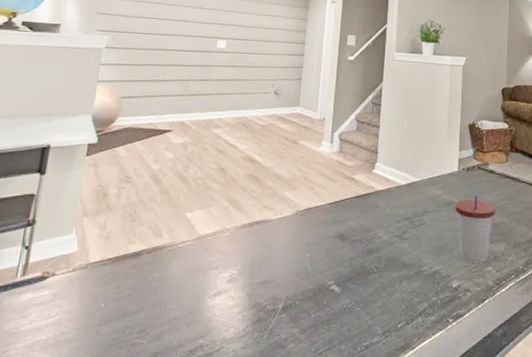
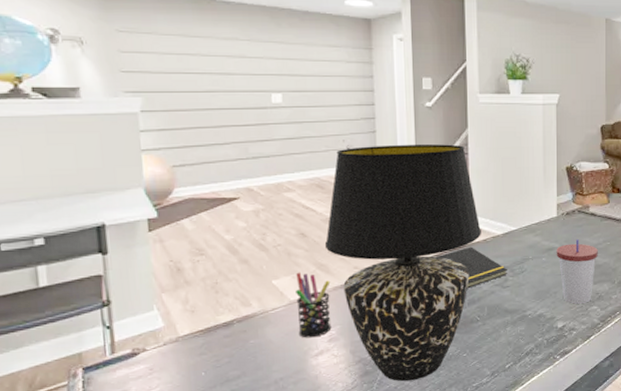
pen holder: none [201,206,240,276] -> present [294,272,332,338]
table lamp: none [240,91,386,333] -> present [324,144,481,382]
notepad: none [340,194,407,238] -> present [435,247,507,289]

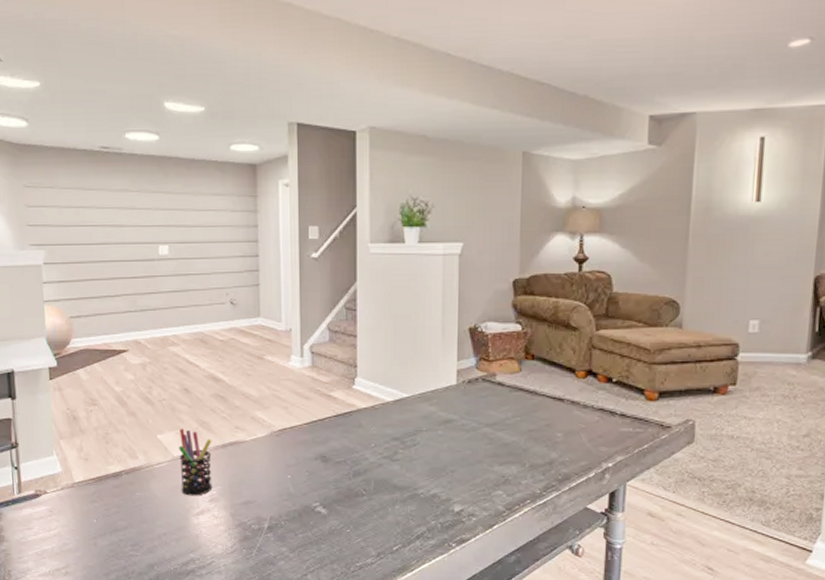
table lamp: present [324,144,481,382] -> none [207,298,369,552]
notepad: present [435,247,507,289] -> none [319,413,397,459]
cup: present [556,238,598,304] -> none [455,411,505,486]

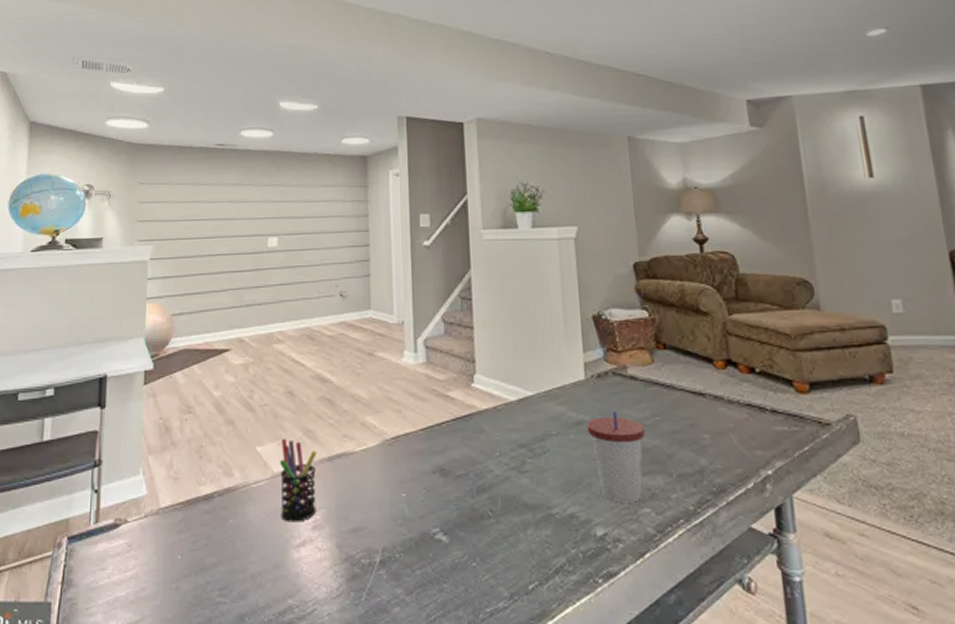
cup: none [455,411,505,486] -> present [587,410,645,503]

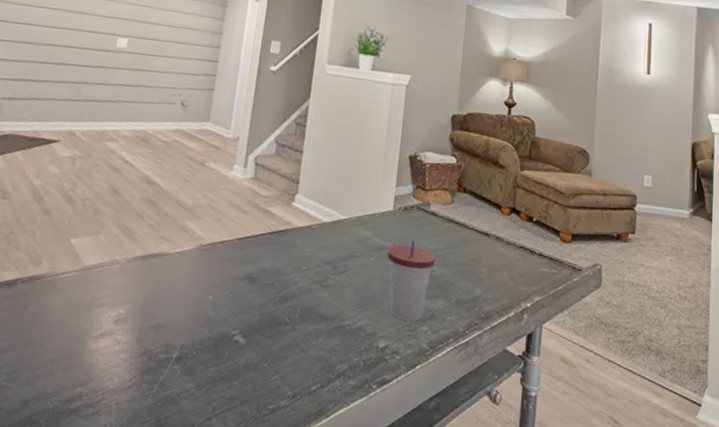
pen holder: present [279,438,317,522] -> none [84,233,133,315]

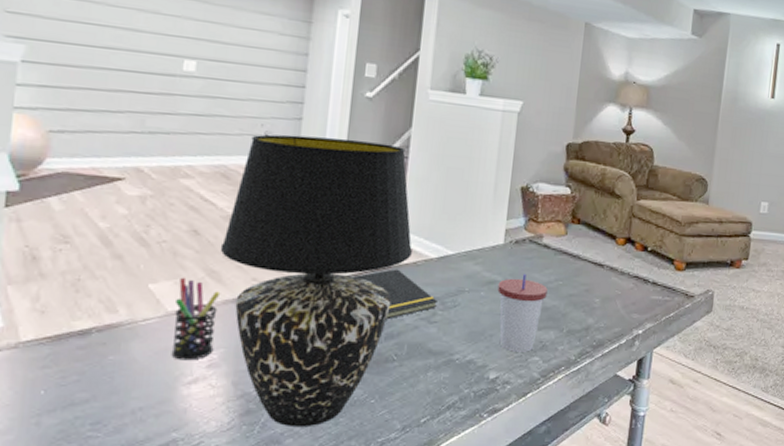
pen holder: none [84,233,133,315] -> present [171,277,221,361]
table lamp: none [135,103,308,389] -> present [220,134,412,428]
notepad: none [252,231,330,282] -> present [352,269,437,320]

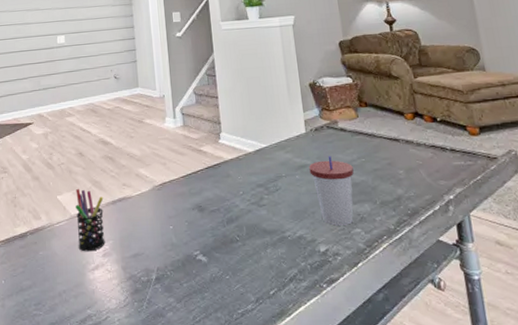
table lamp: present [220,134,412,428] -> none [98,68,234,303]
notepad: present [352,269,437,320] -> none [193,164,262,207]

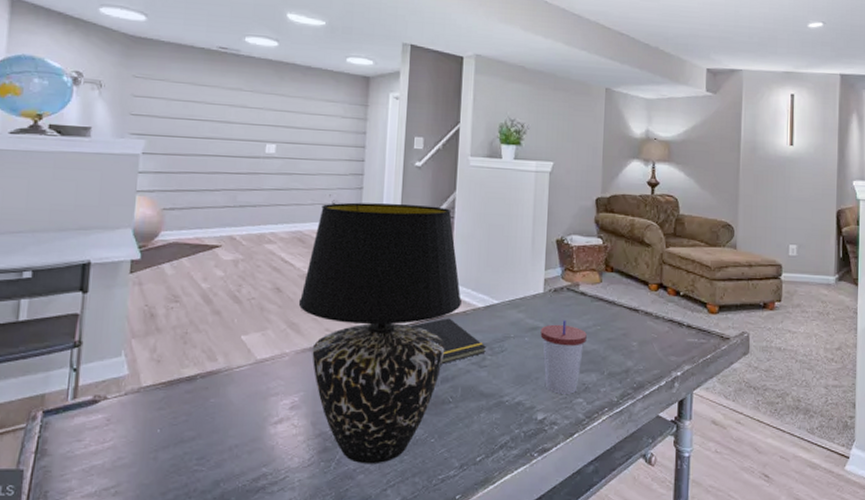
pen holder: present [75,188,105,252] -> none [260,329,300,403]
table lamp: none [98,68,234,303] -> present [298,202,461,464]
notepad: none [193,164,262,207] -> present [410,318,486,365]

